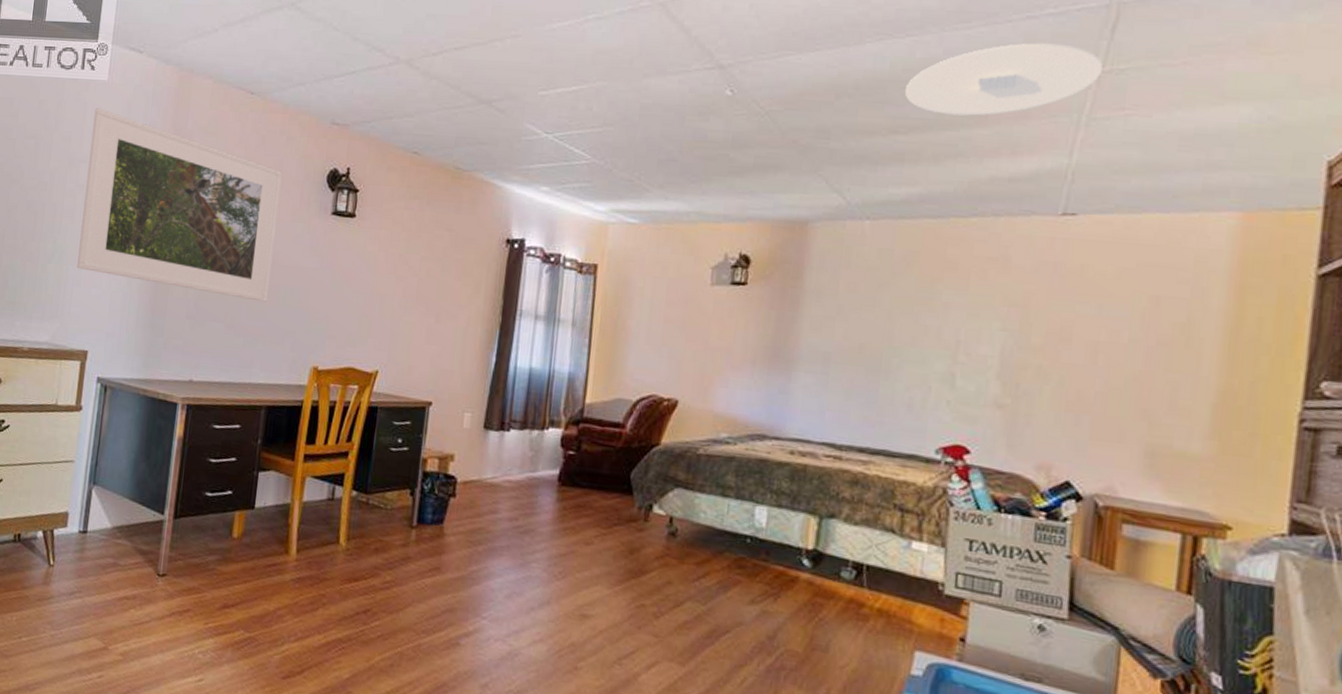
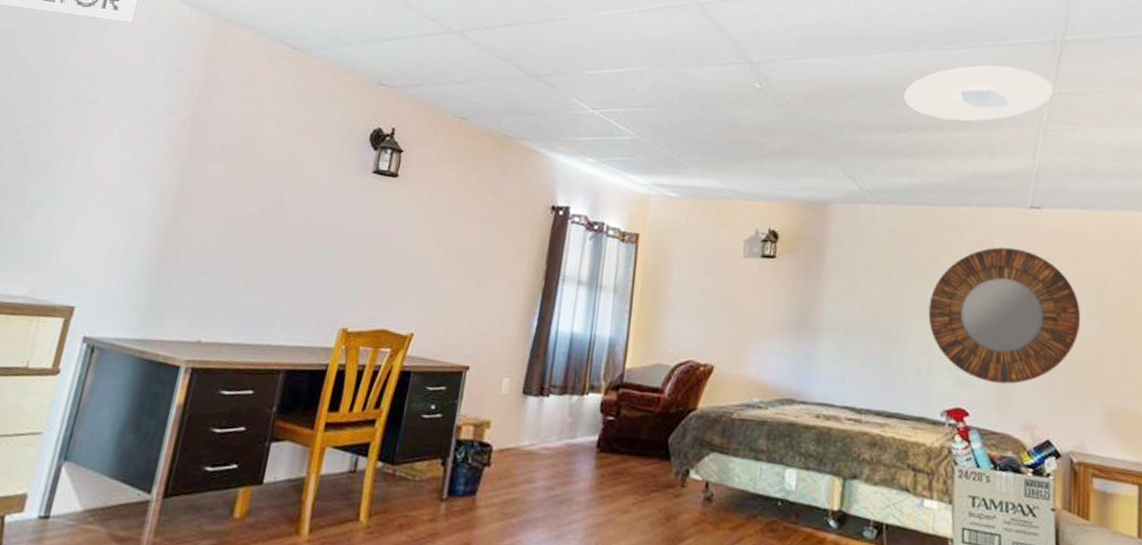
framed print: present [77,108,282,302] -> none [72,49,322,259]
home mirror: none [925,262,1121,419] -> present [928,247,1081,384]

